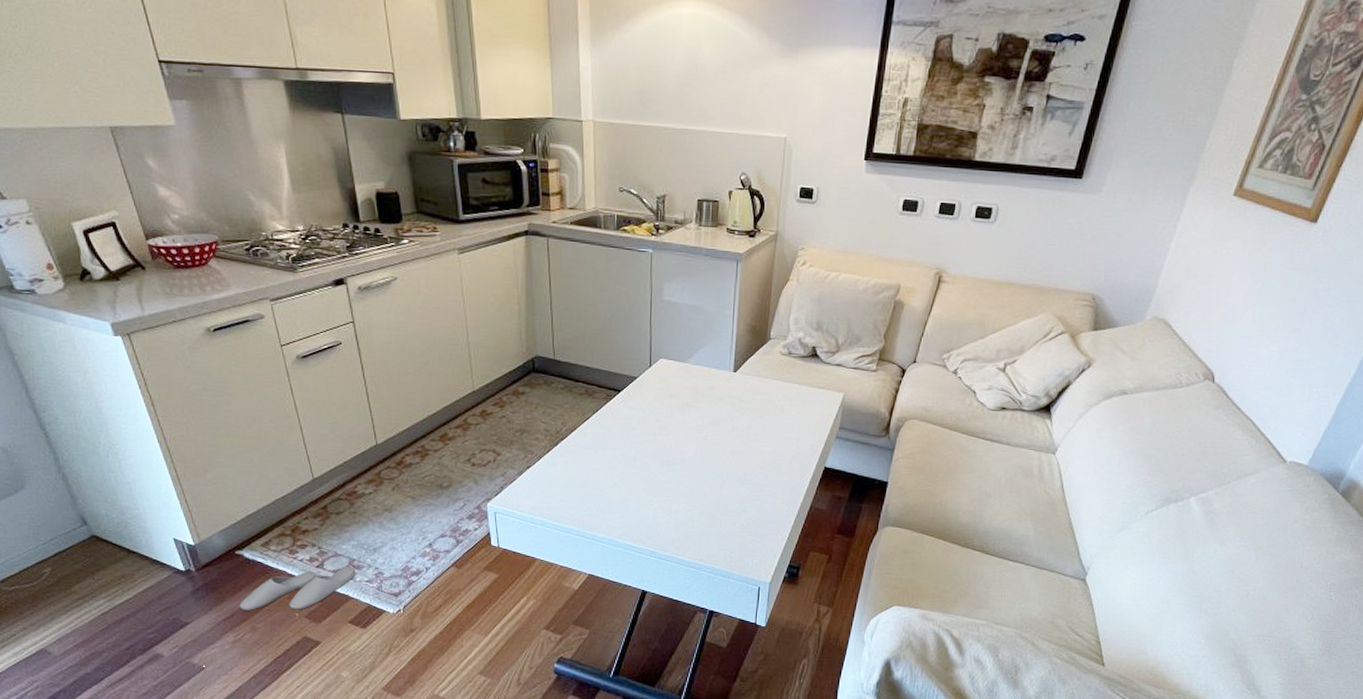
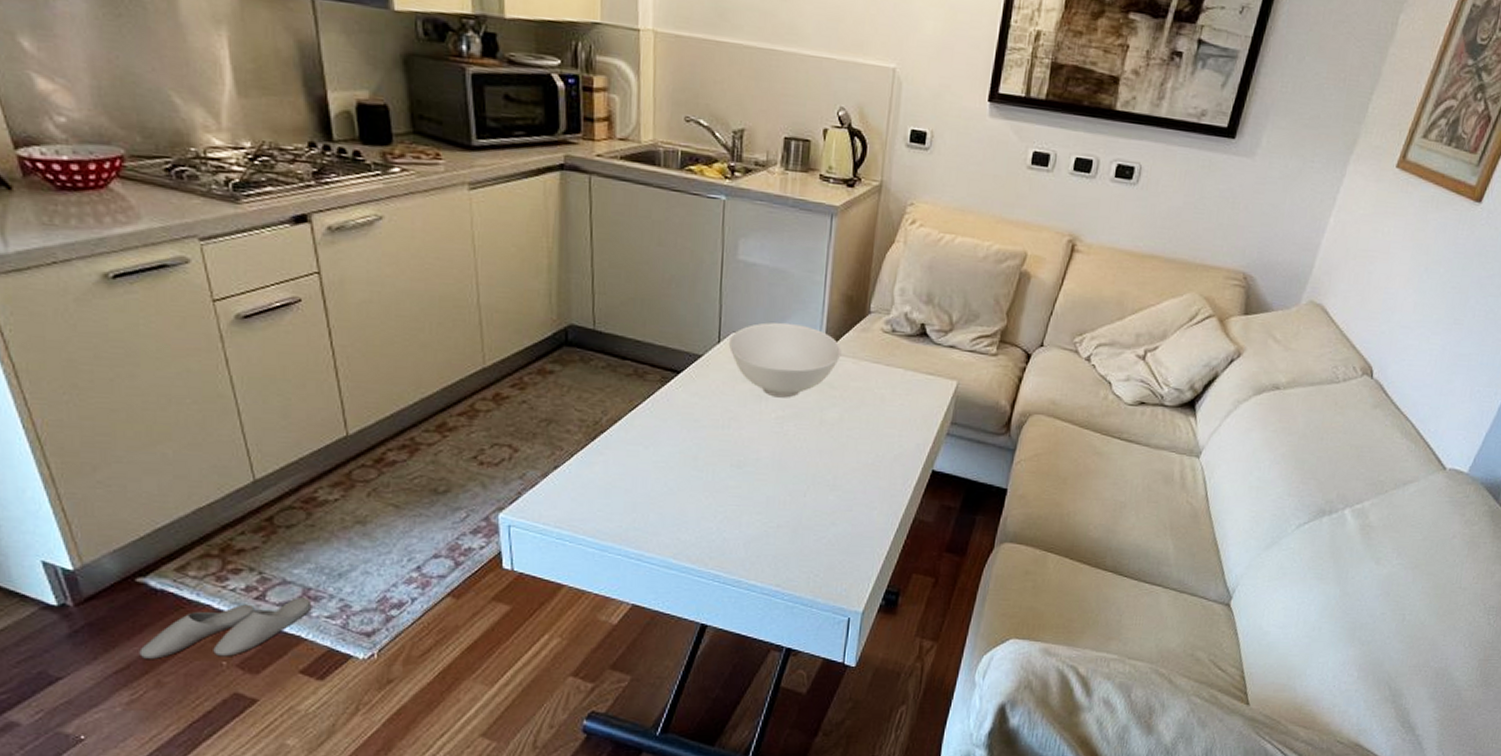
bowl: none [657,349,748,410] -> present [728,322,842,398]

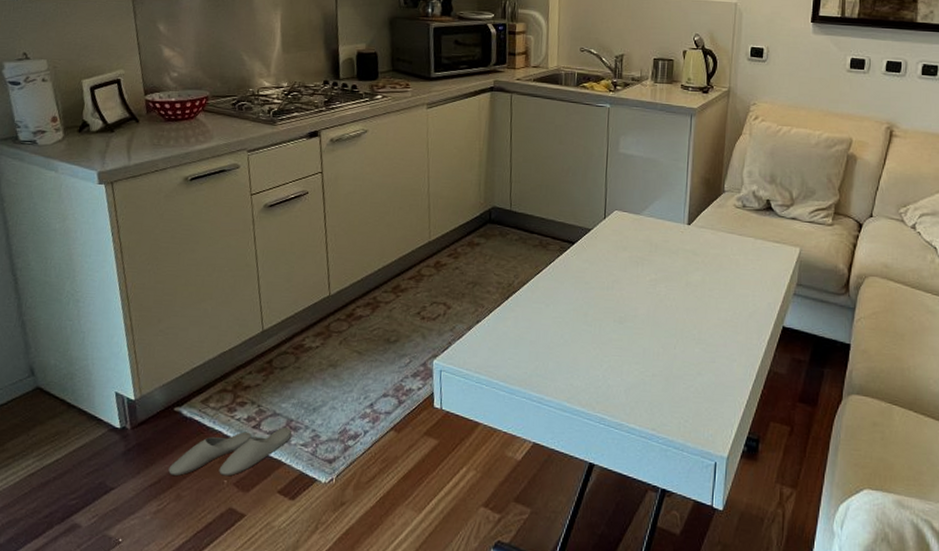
bowl: present [728,322,842,398] -> none [612,201,702,264]

